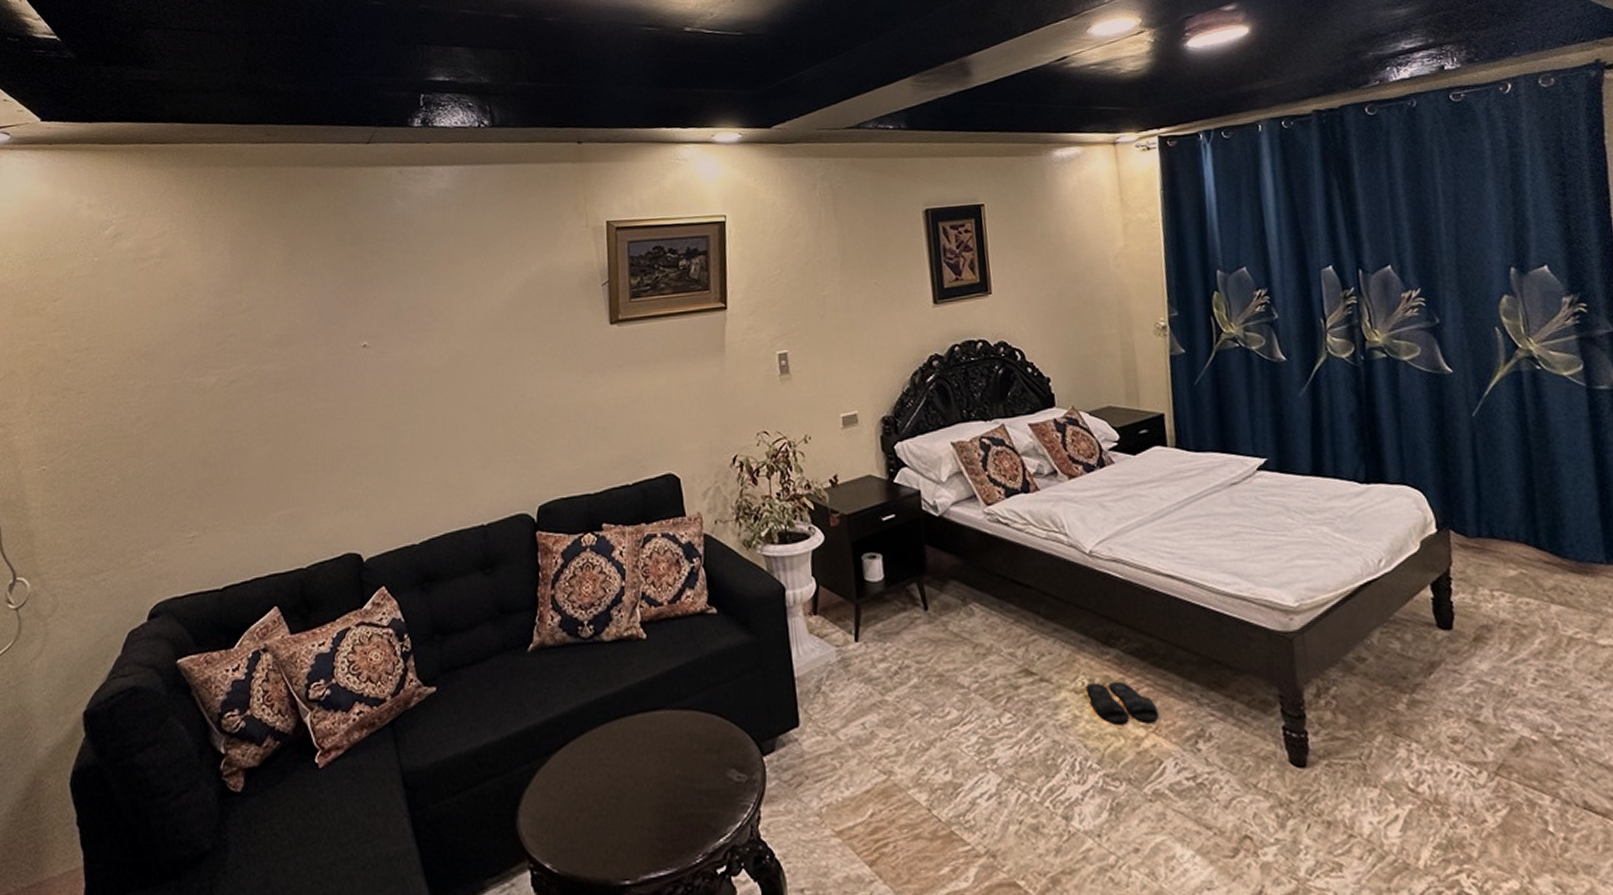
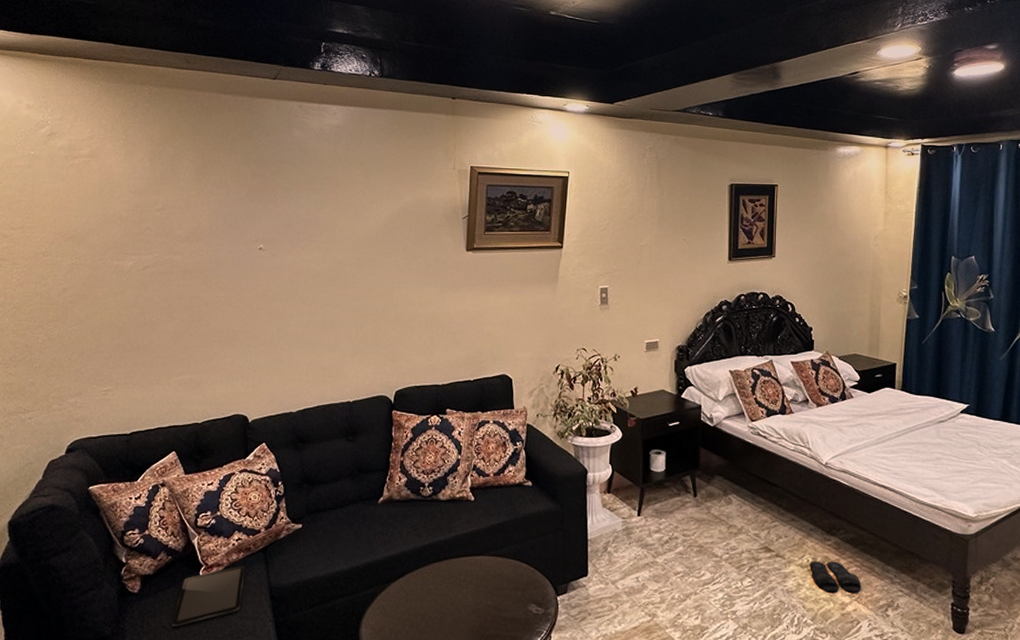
tablet: none [284,746,371,833] -> present [171,565,246,627]

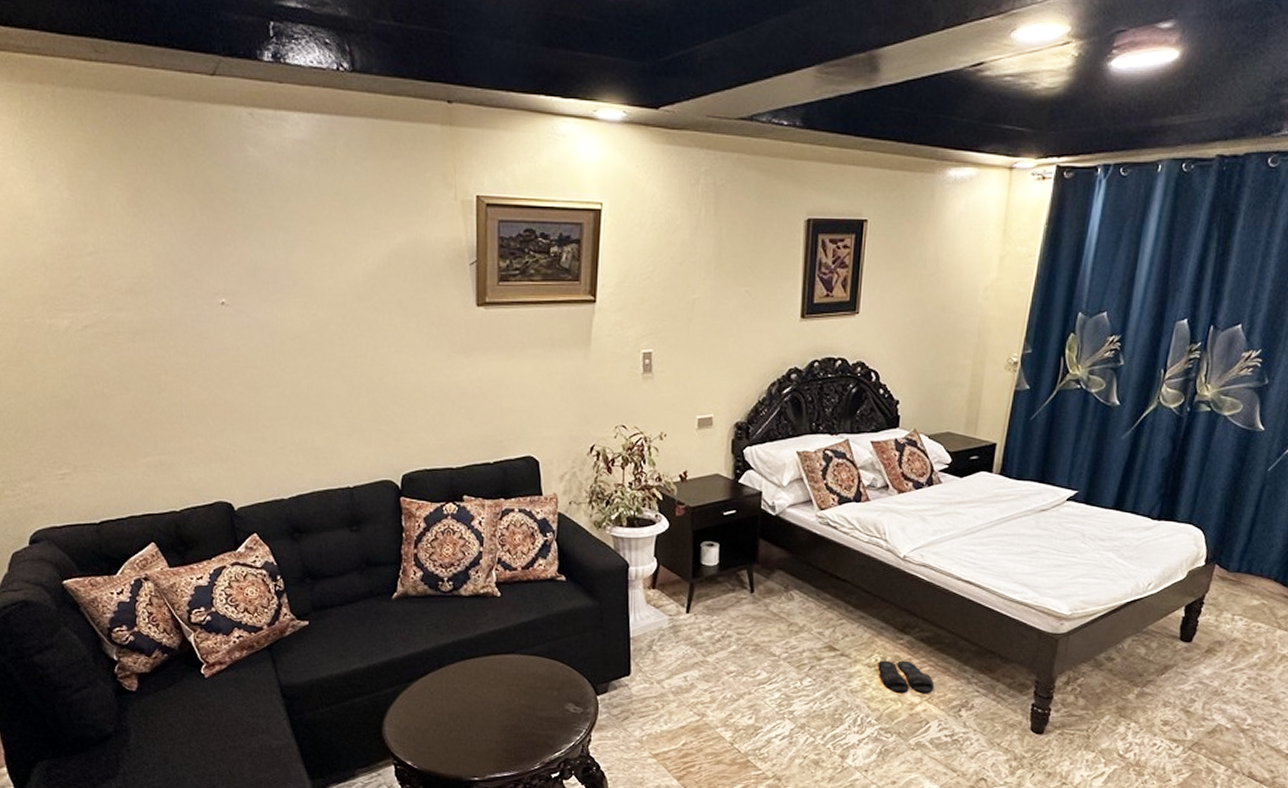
tablet: present [171,565,246,627] -> none [177,663,251,725]

